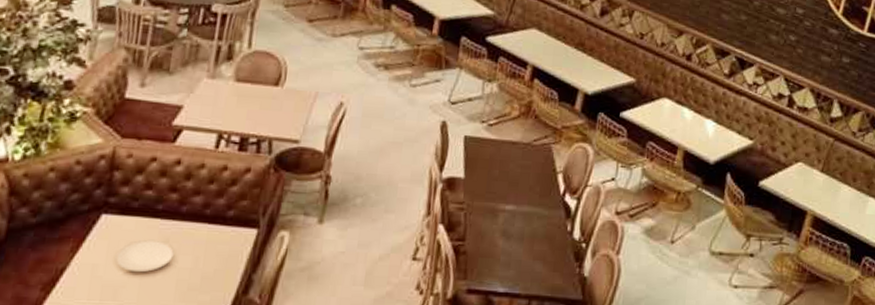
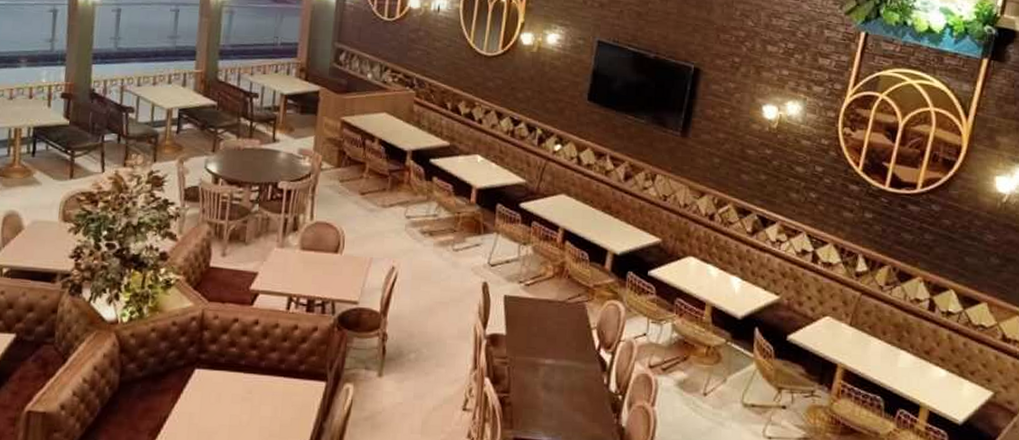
plate: present [115,239,174,273] -> none [207,391,256,421]

